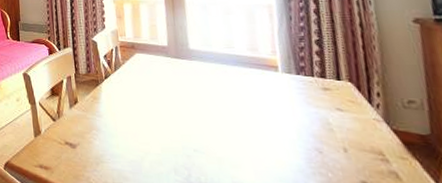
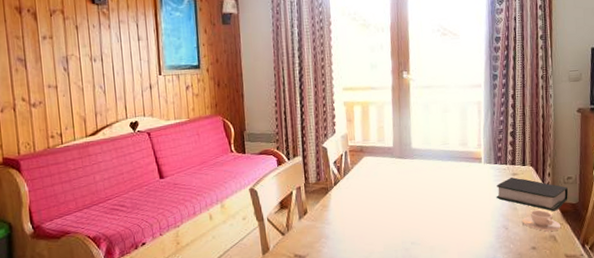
book: none [301,93,413,141] -> present [496,177,569,211]
teacup: none [343,135,406,166] -> present [522,209,561,231]

